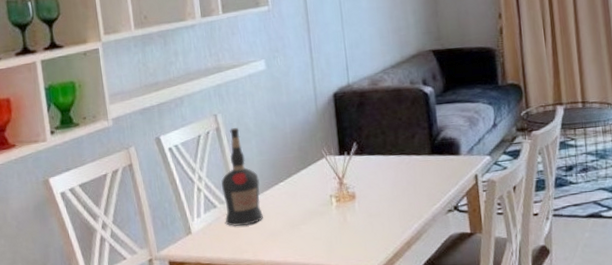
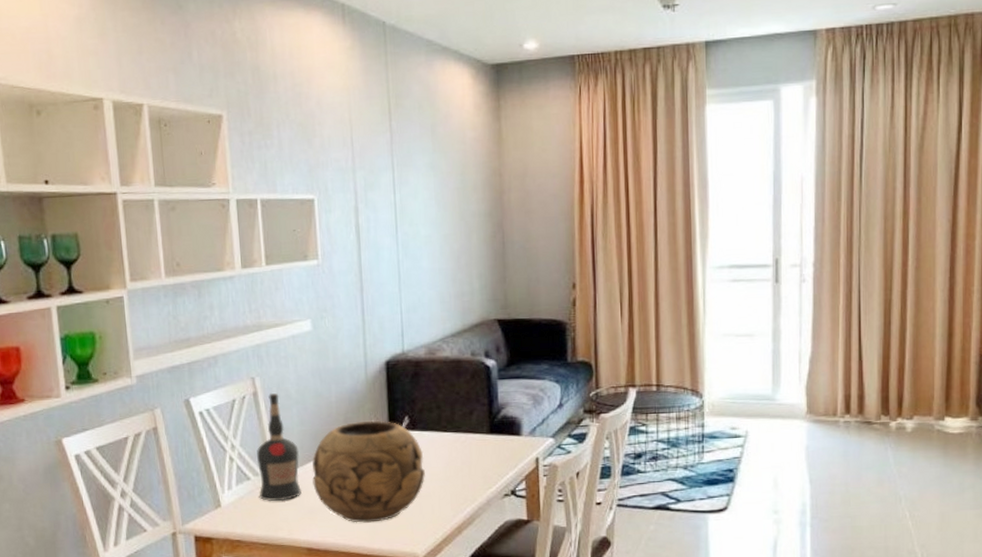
decorative bowl: none [272,148,375,243] -> present [312,421,425,523]

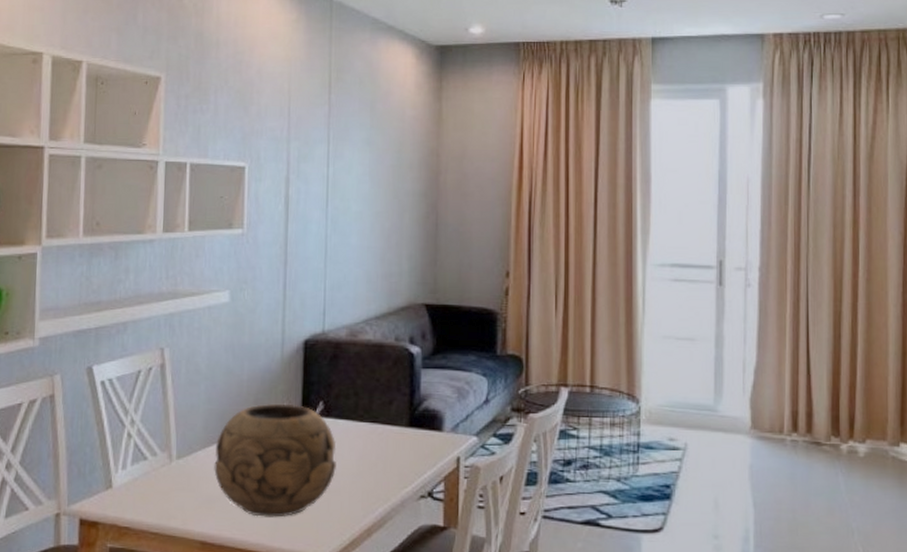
liquor bottle: present [256,392,302,502] -> none [156,365,203,487]

